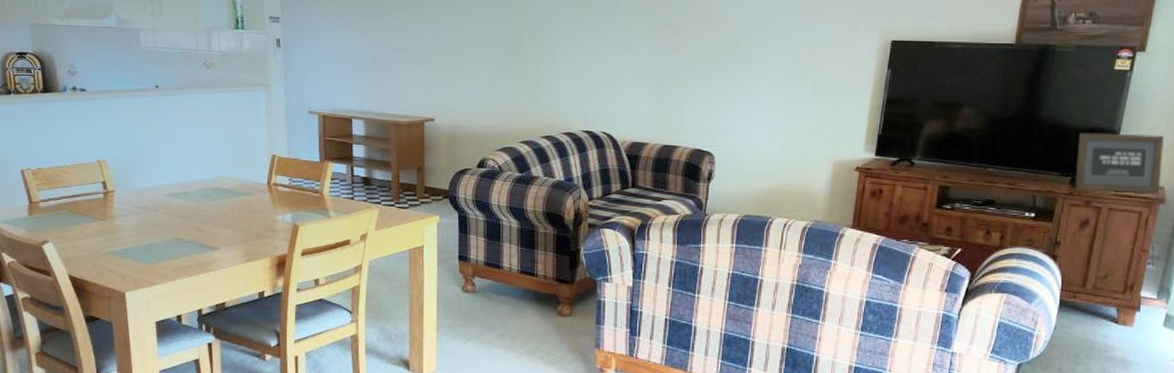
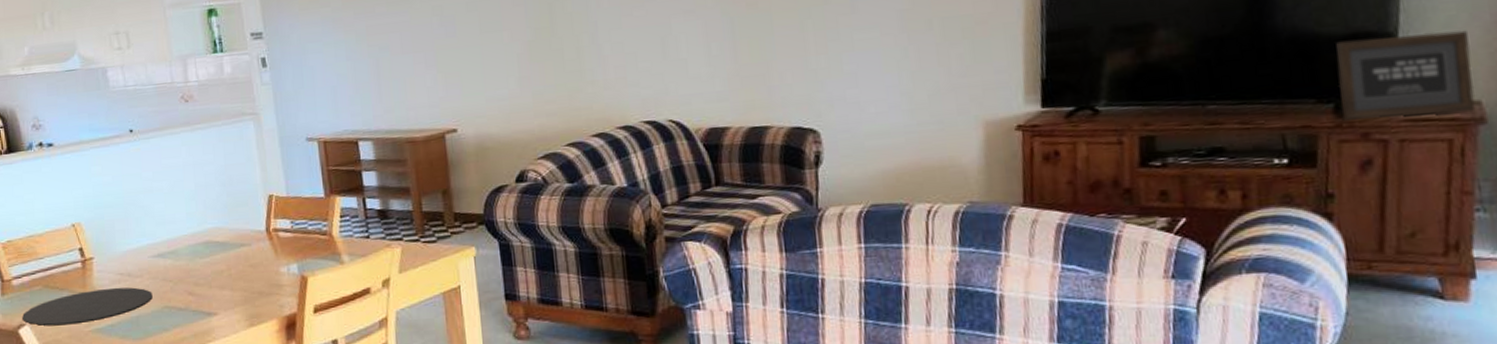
placemat: none [47,218,164,245] -> present [22,287,153,326]

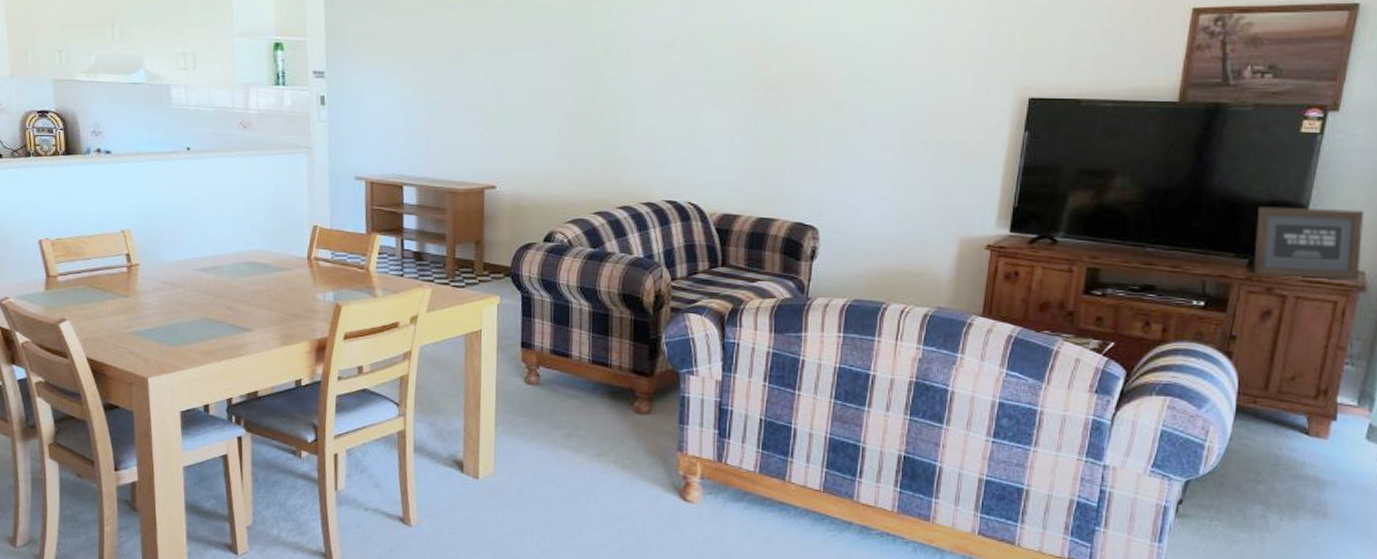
placemat: present [22,287,153,326] -> none [64,294,193,324]

